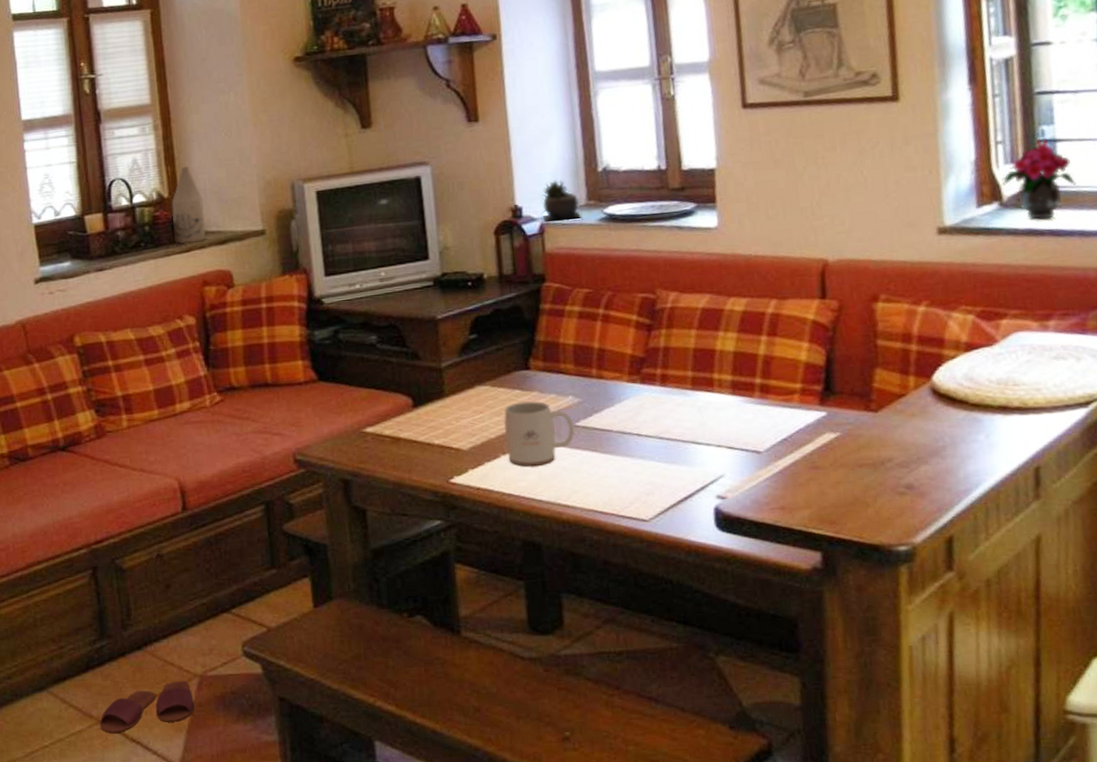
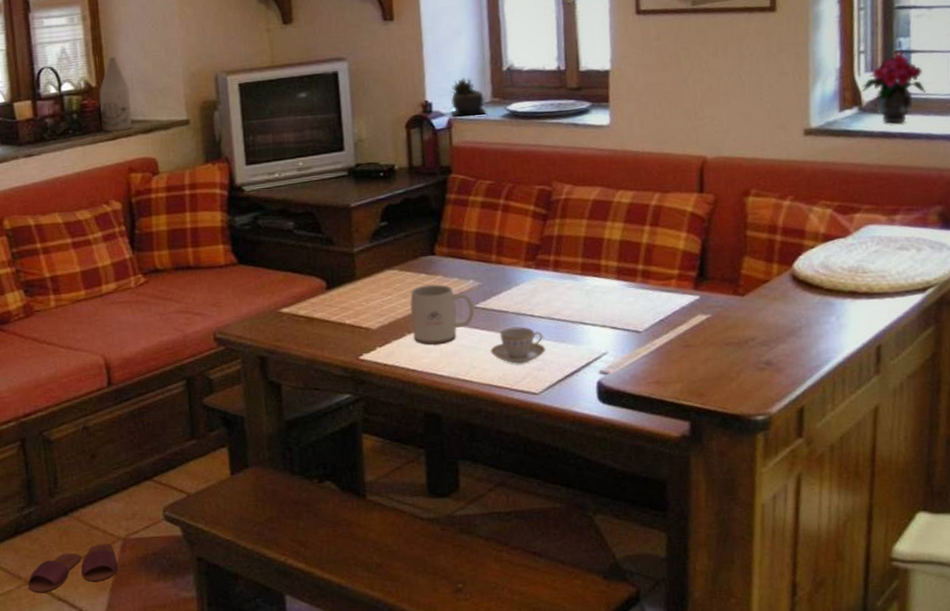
teacup: none [593,447,656,487] -> present [490,327,546,364]

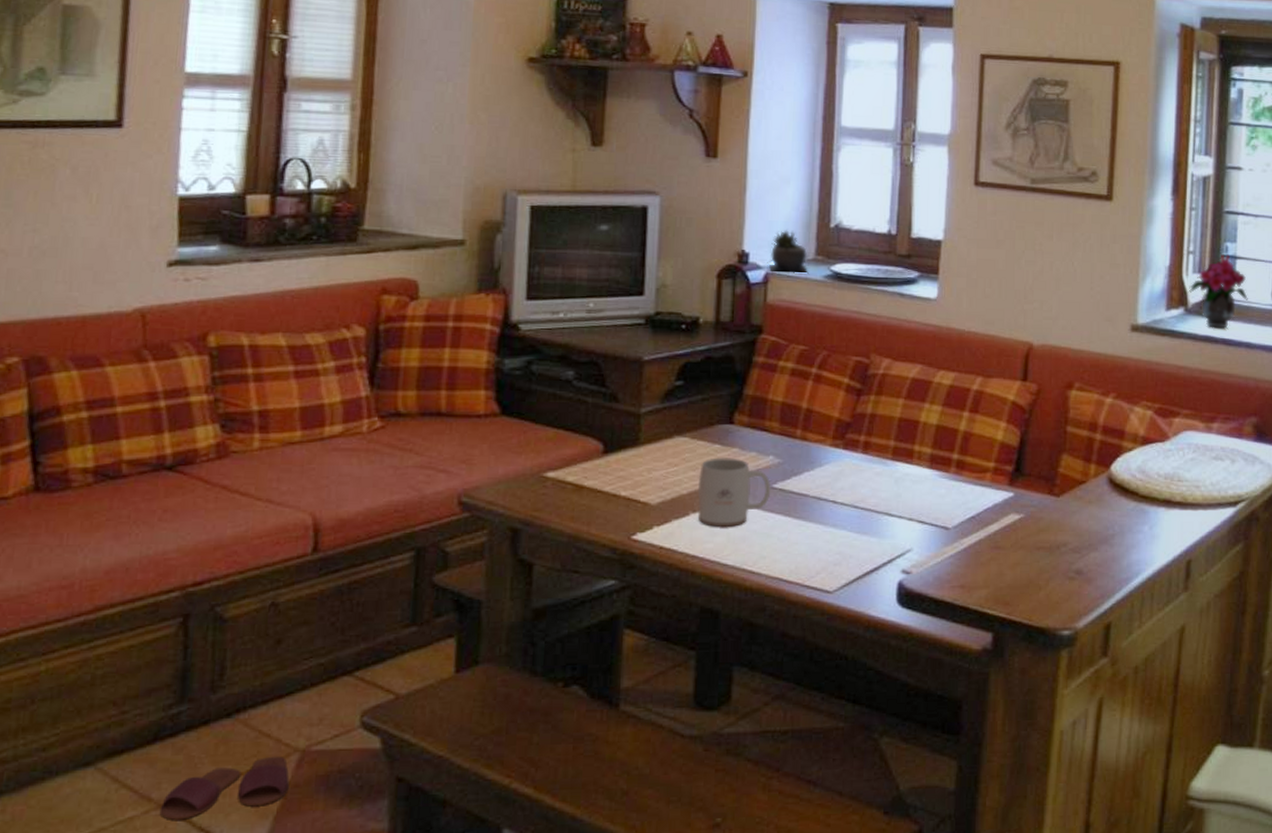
decorative bottle: present [99,56,133,132] -> none [354,155,398,245]
teacup: present [490,327,546,364] -> none [784,514,846,556]

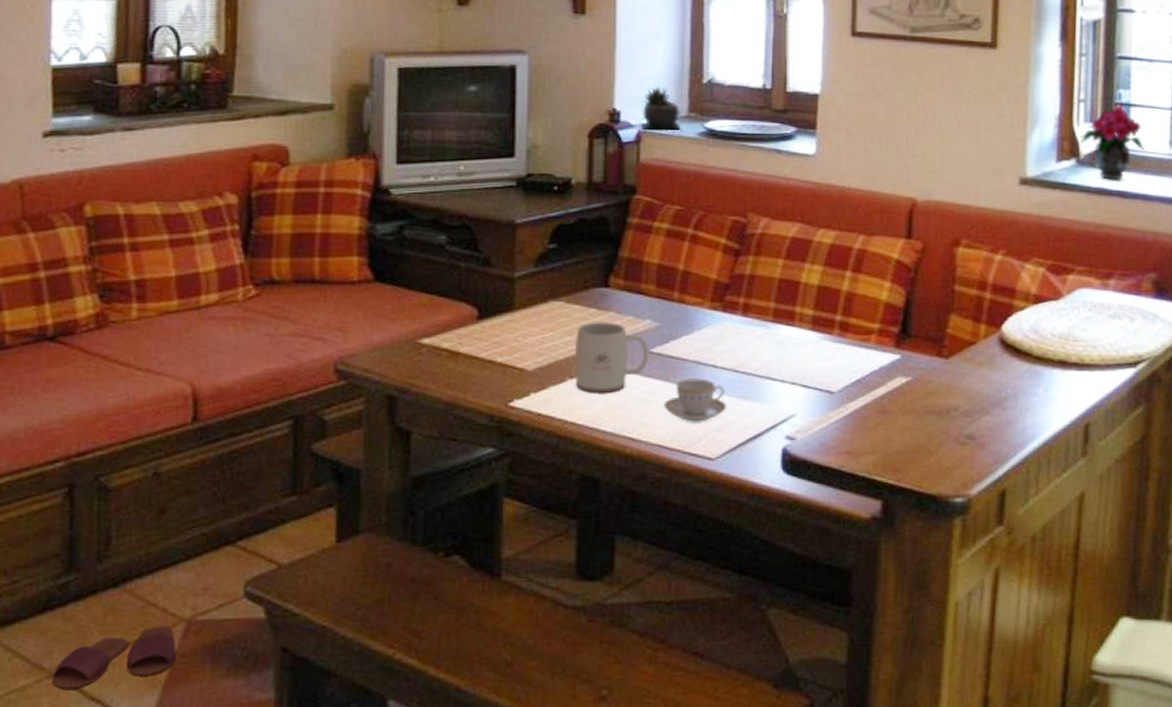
teacup: none [784,514,846,556] -> present [663,378,727,422]

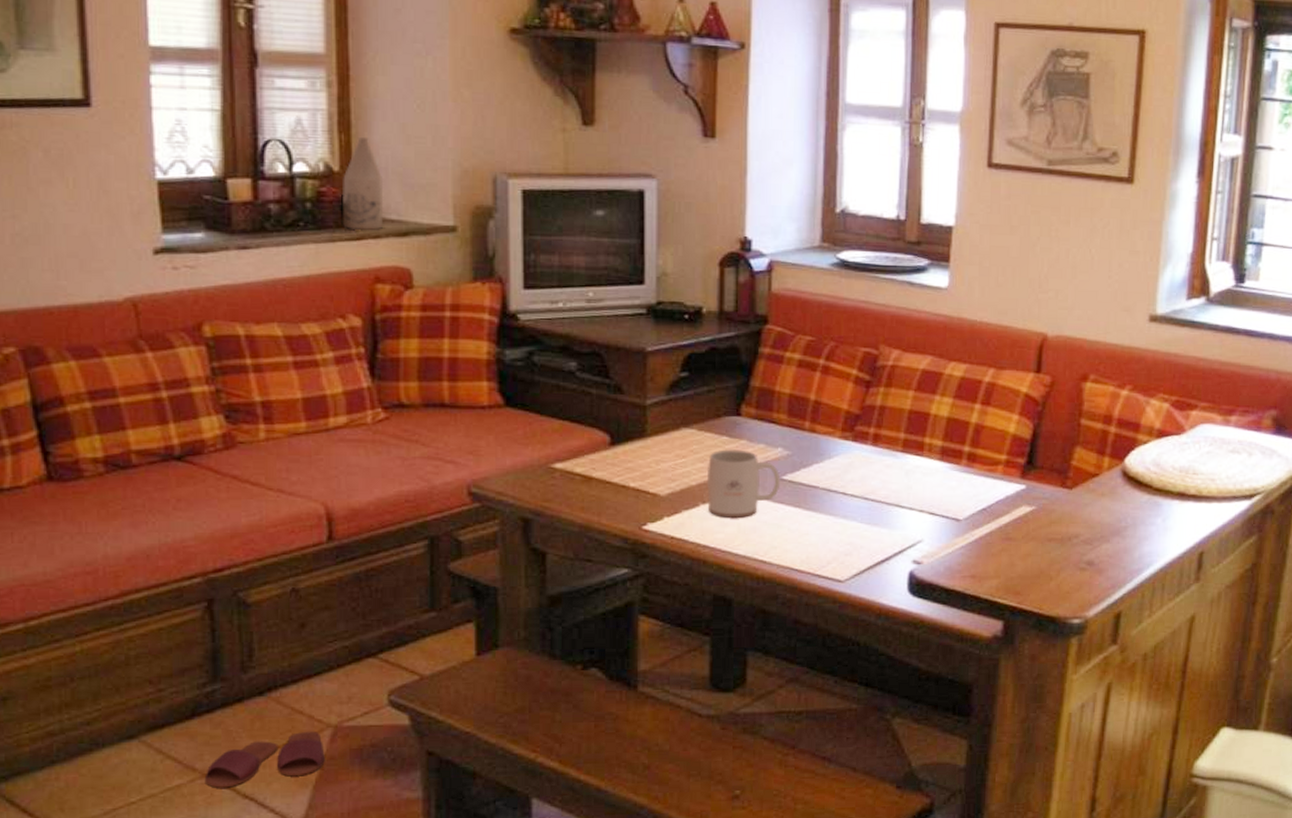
decorative bottle: none [224,21,266,111] -> present [342,136,384,232]
succulent plant: present [641,87,681,131] -> none [773,215,813,261]
teacup: present [663,378,727,422] -> none [794,505,857,546]
potted flower: present [1079,102,1144,180] -> none [1210,241,1273,319]

